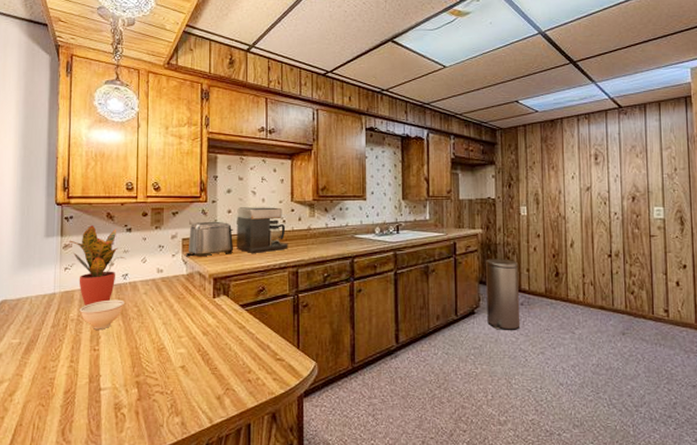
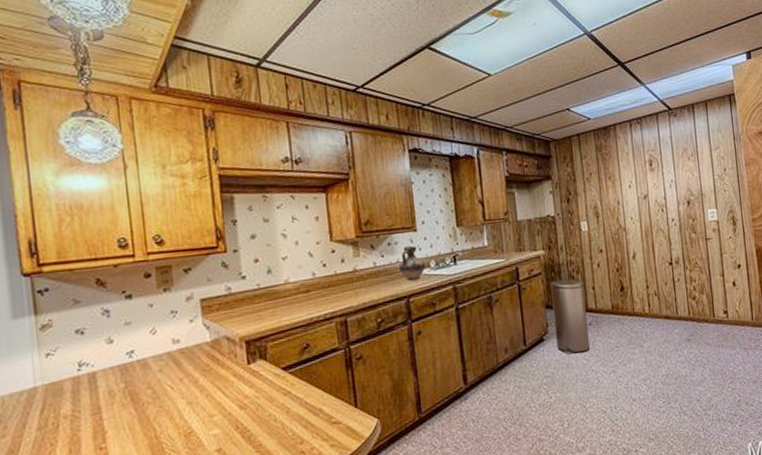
potted plant: present [68,225,126,306] -> none [45,296,130,397]
bowl: present [79,299,124,330] -> none [73,382,134,424]
toaster: present [185,221,234,257] -> none [206,273,267,321]
coffee maker: present [237,206,288,253] -> none [265,249,333,307]
ceramic jug: none [348,213,371,243] -> present [399,246,426,281]

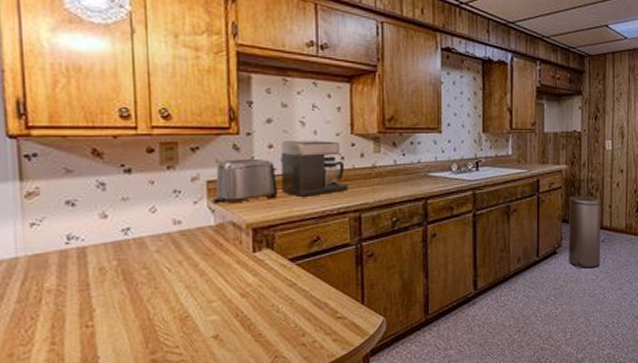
toaster: none [206,273,267,321] -> present [212,158,279,204]
coffee maker: none [265,249,333,307] -> present [281,139,349,197]
ceramic jug: present [399,246,426,281] -> none [420,147,447,182]

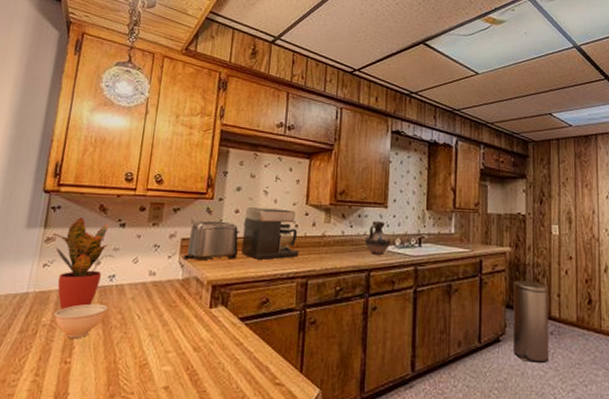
potted plant: none [31,165,127,272] -> present [51,217,116,310]
bowl: none [58,261,128,301] -> present [53,303,108,339]
ceramic jug: none [420,147,447,182] -> present [365,221,391,255]

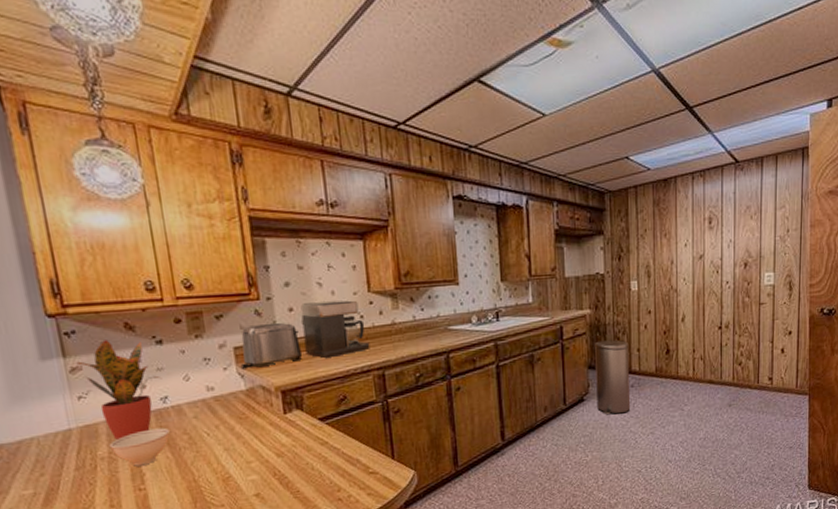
ceramic jug: present [365,221,391,255] -> none [439,300,467,336]

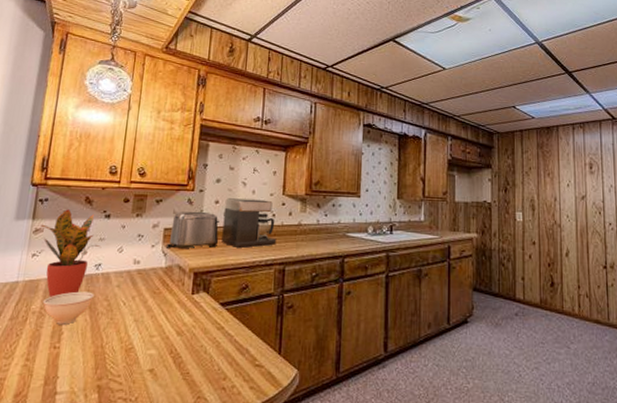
pedal bin: present [595,340,631,415] -> none [480,265,515,342]

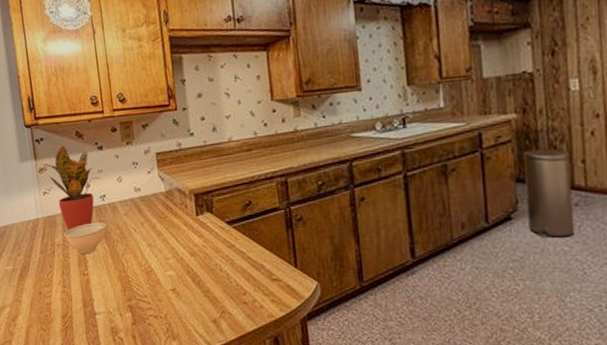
toaster: present [165,211,219,249] -> none [161,130,213,173]
coffee maker: present [221,197,277,248] -> none [211,108,273,164]
pedal bin: none [480,265,515,342] -> present [524,149,575,238]

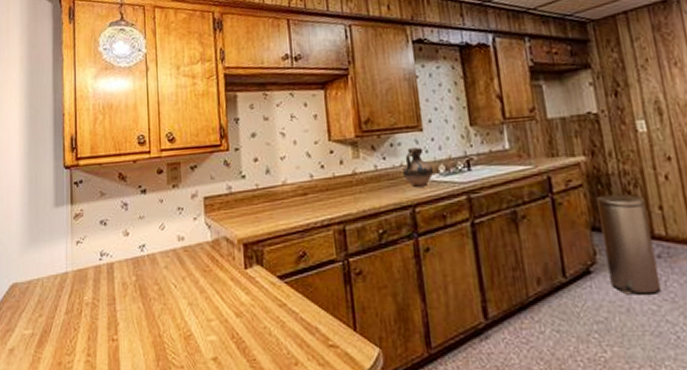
potted plant: present [42,146,102,230] -> none [78,189,143,286]
bowl: present [63,222,107,254] -> none [94,276,143,315]
ceramic jug: none [342,106,371,143] -> present [403,147,434,187]

